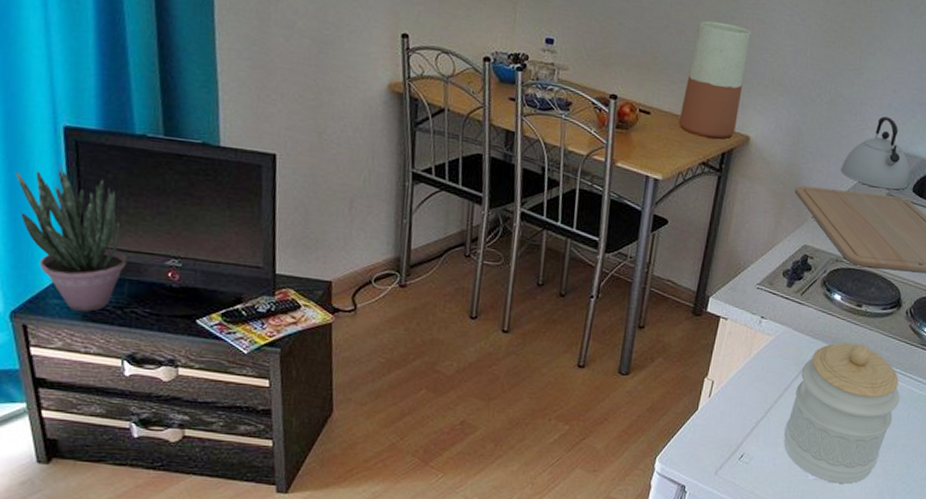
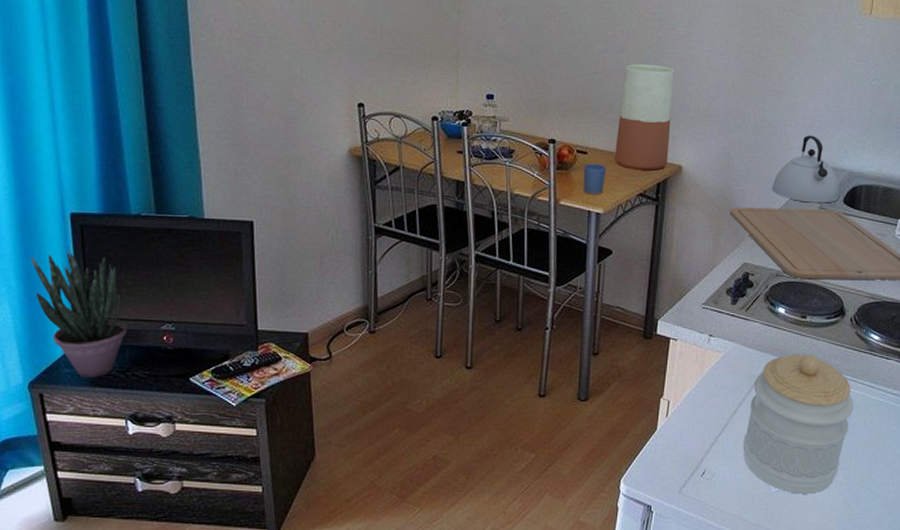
mug: none [642,124,670,160] -> present [583,163,607,195]

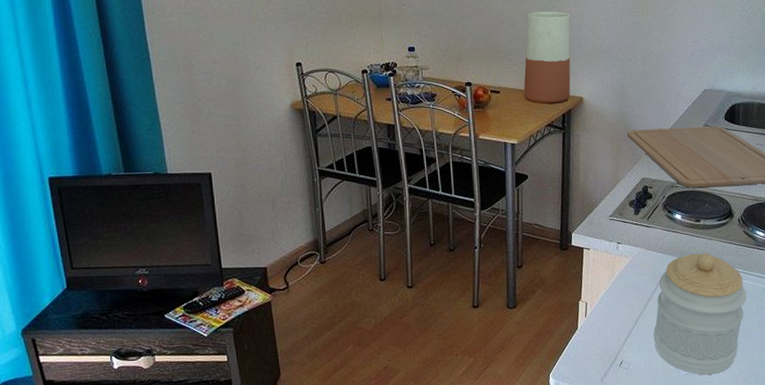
potted plant: present [31,246,128,377] -> none [16,207,107,322]
mug: present [583,163,607,195] -> none [497,100,518,128]
kettle: present [772,135,839,203] -> none [662,63,721,122]

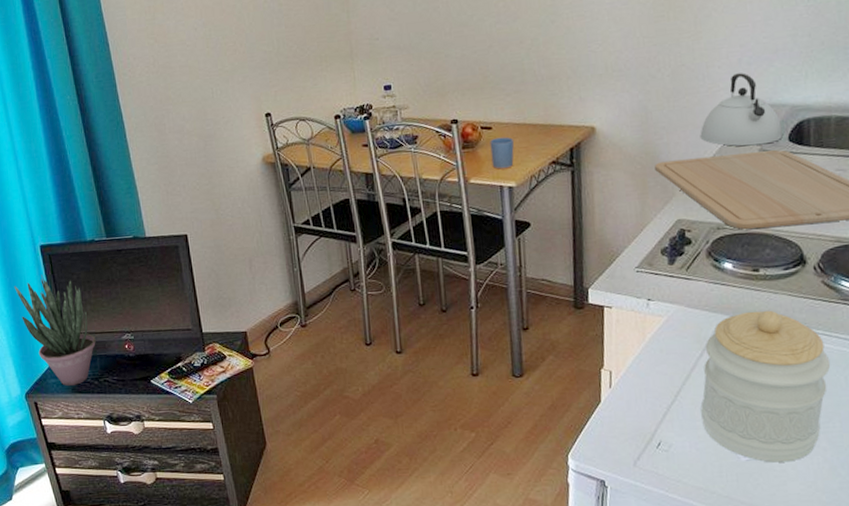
potted plant: none [16,207,107,322] -> present [15,274,96,386]
mug: none [497,100,518,128] -> present [490,137,515,170]
vase: present [523,11,571,104] -> none [520,27,579,138]
kettle: none [662,63,721,122] -> present [700,73,783,147]

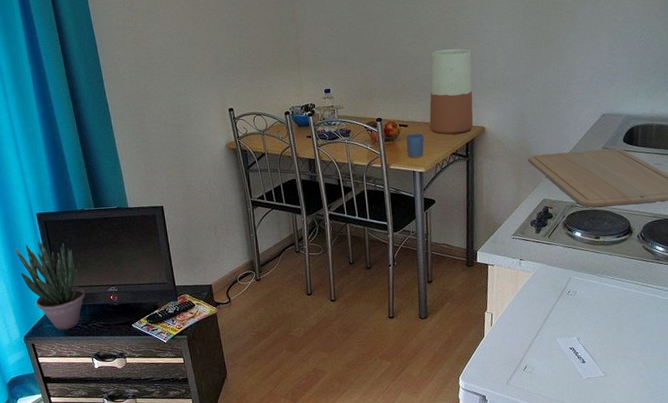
vase: none [520,27,579,138] -> present [429,48,473,135]
kettle: present [700,73,783,147] -> none [561,89,619,145]
jar: present [700,310,831,463] -> none [555,267,647,379]

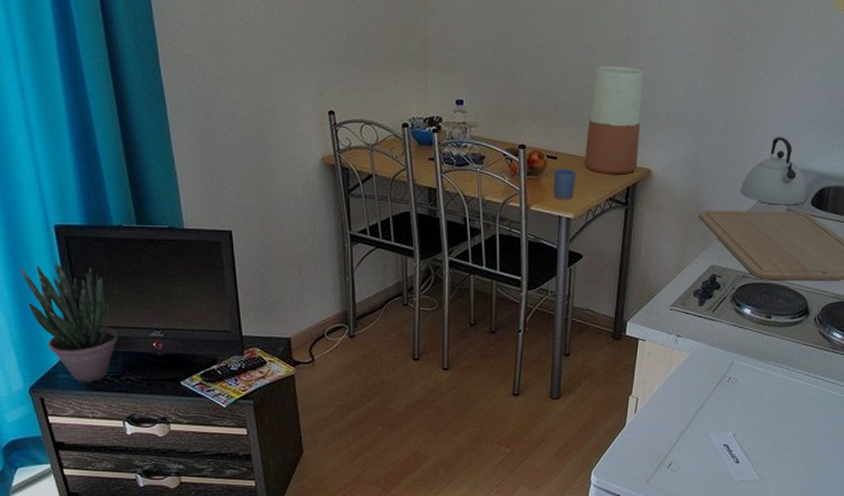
kettle: none [561,89,619,145] -> present [740,137,807,205]

